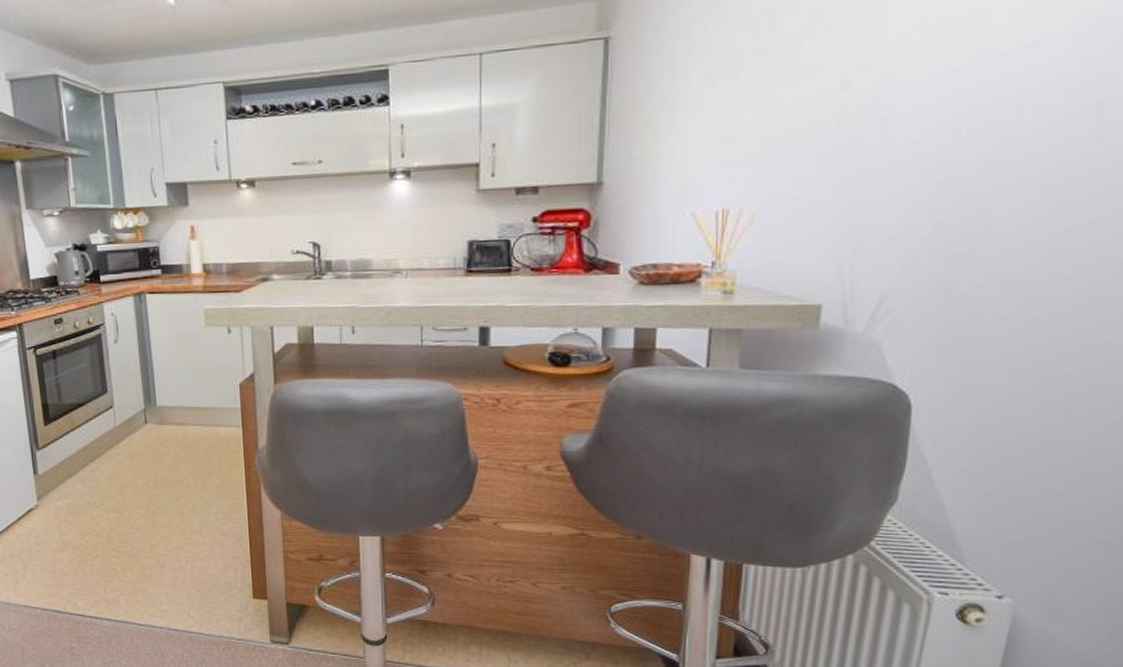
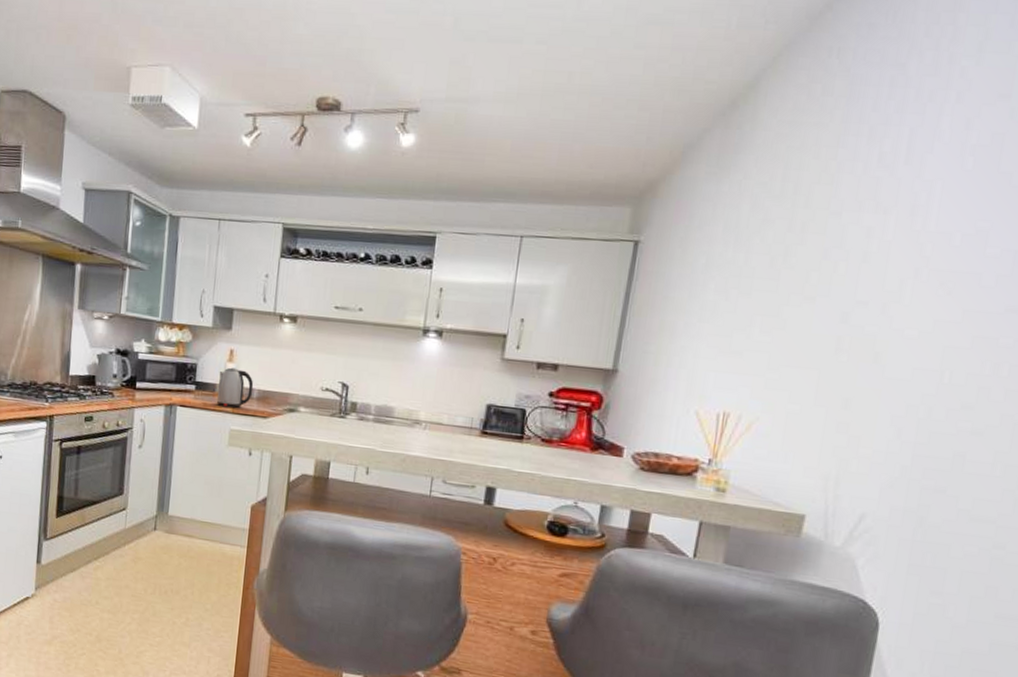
kettle: none [183,244,222,288] -> present [216,367,254,408]

